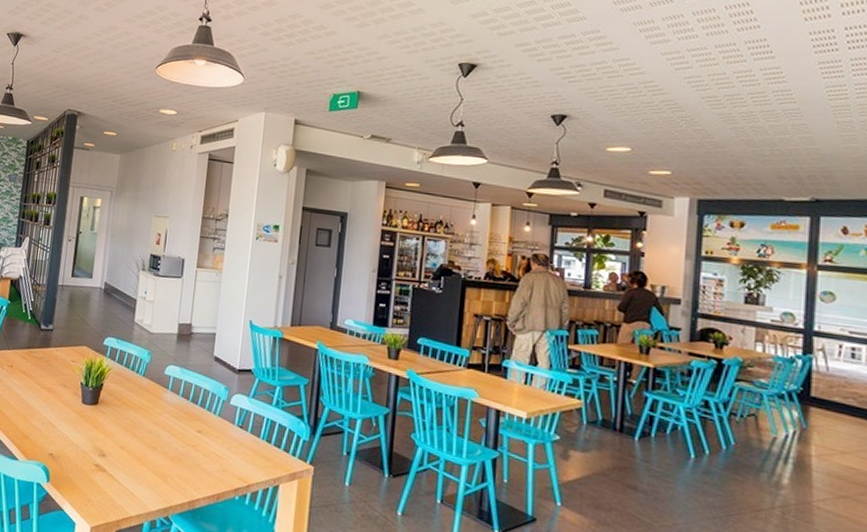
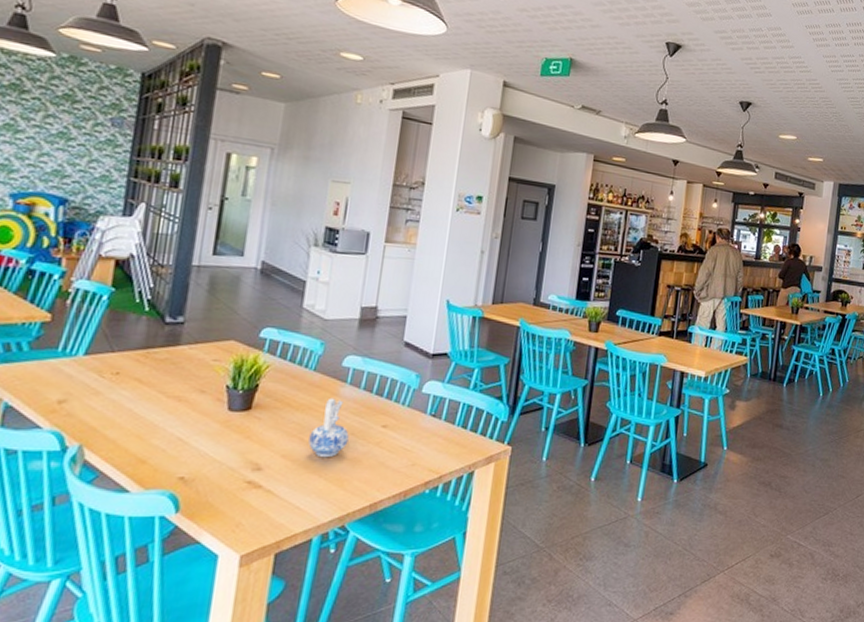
ceramic pitcher: none [140,401,171,454] -> present [308,397,349,458]

